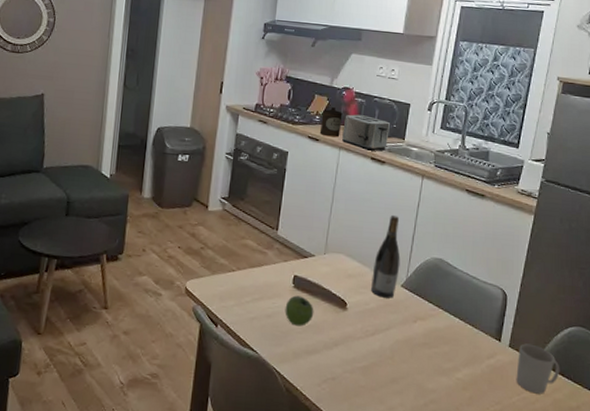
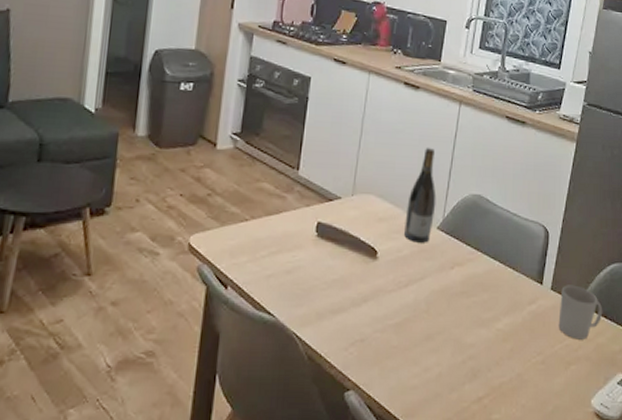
fruit: present [285,295,314,326] -> none [307,245,341,282]
canister: present [320,107,343,137] -> none [348,25,373,60]
toaster: present [342,114,390,151] -> none [372,33,425,75]

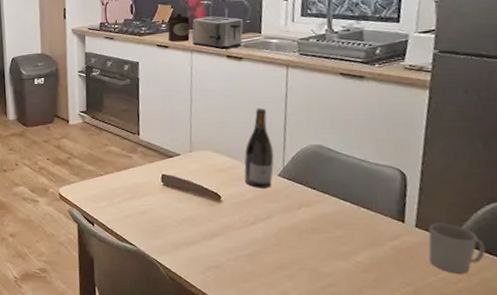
canister: none [348,25,373,60] -> present [168,14,190,42]
toaster: none [372,33,425,75] -> present [192,16,243,49]

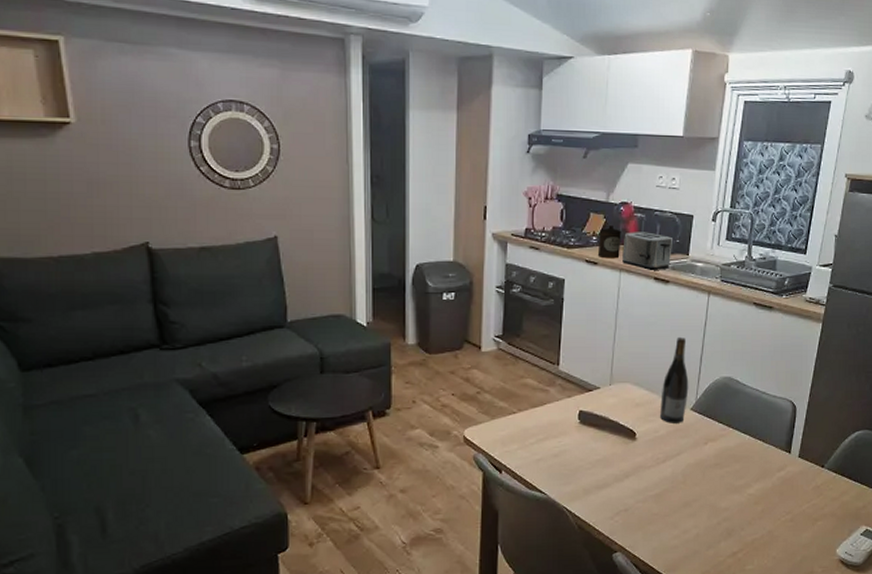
mug: present [428,223,486,274] -> none [806,452,848,499]

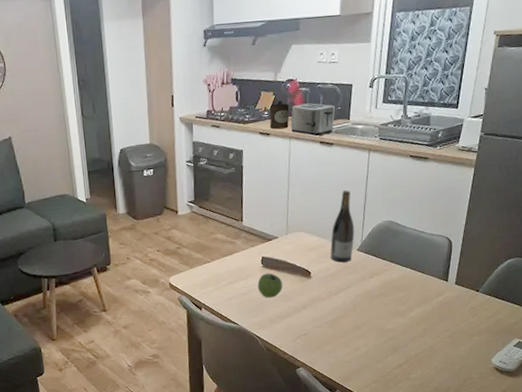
fruit: none [572,431,603,462] -> present [257,273,283,298]

